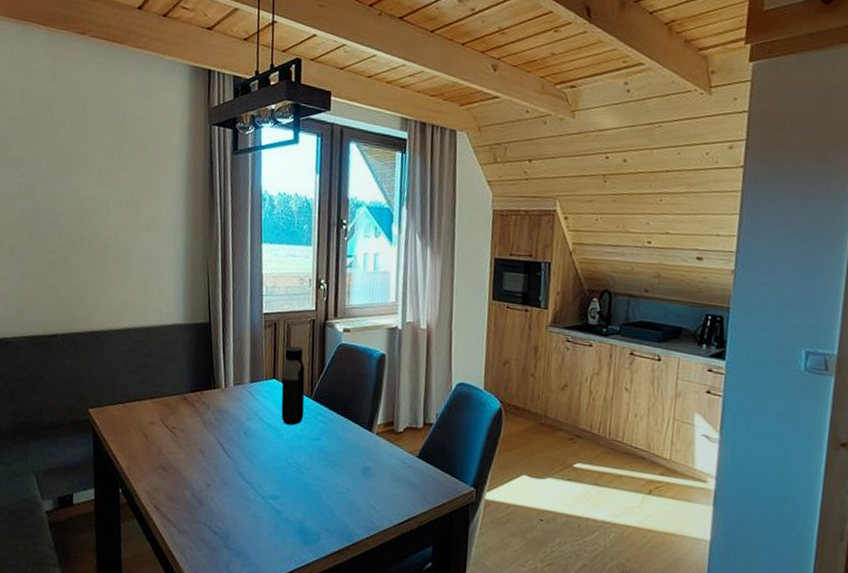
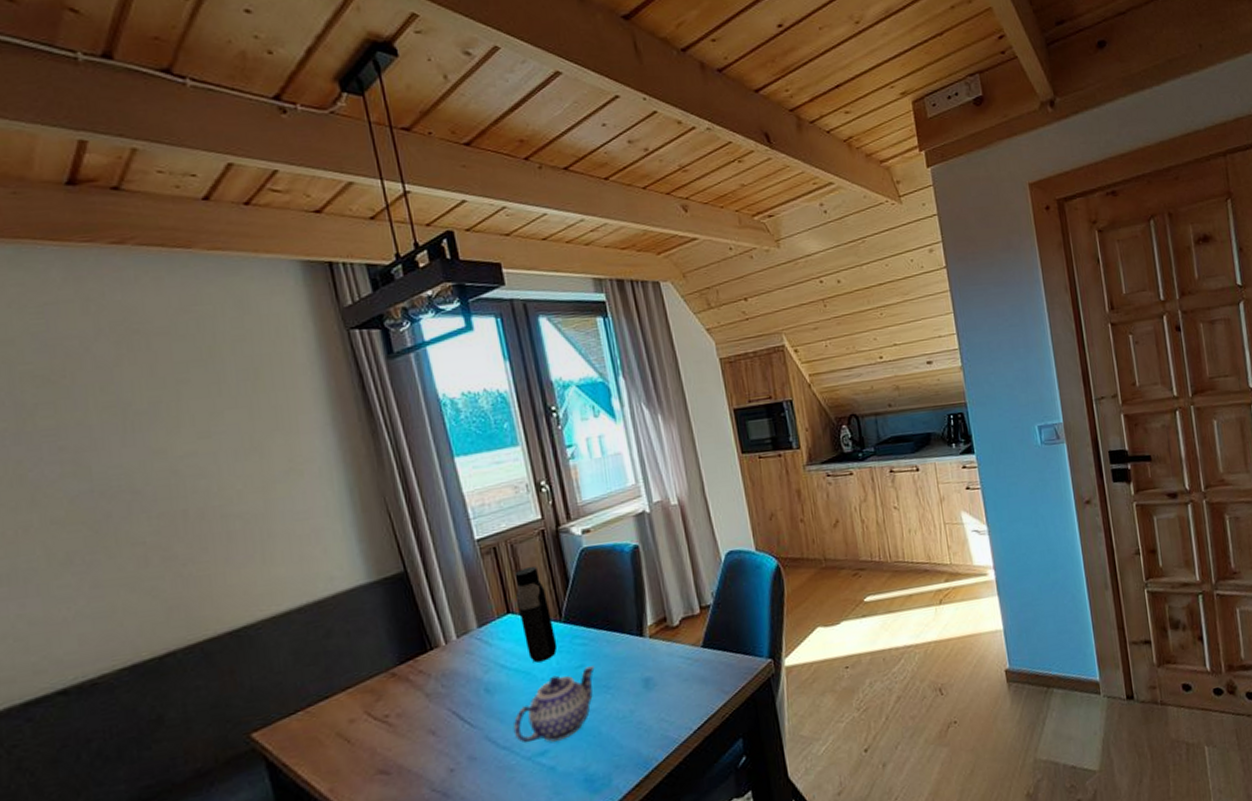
teapot: none [257,439,328,493] -> present [513,666,595,744]

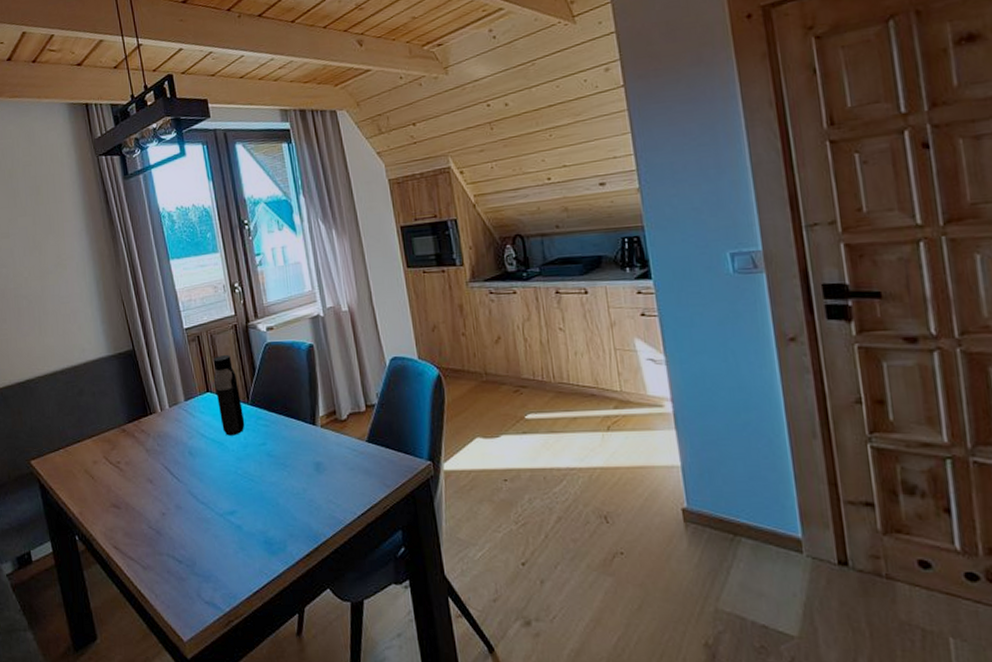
teapot: present [513,666,595,744] -> none [209,445,275,504]

